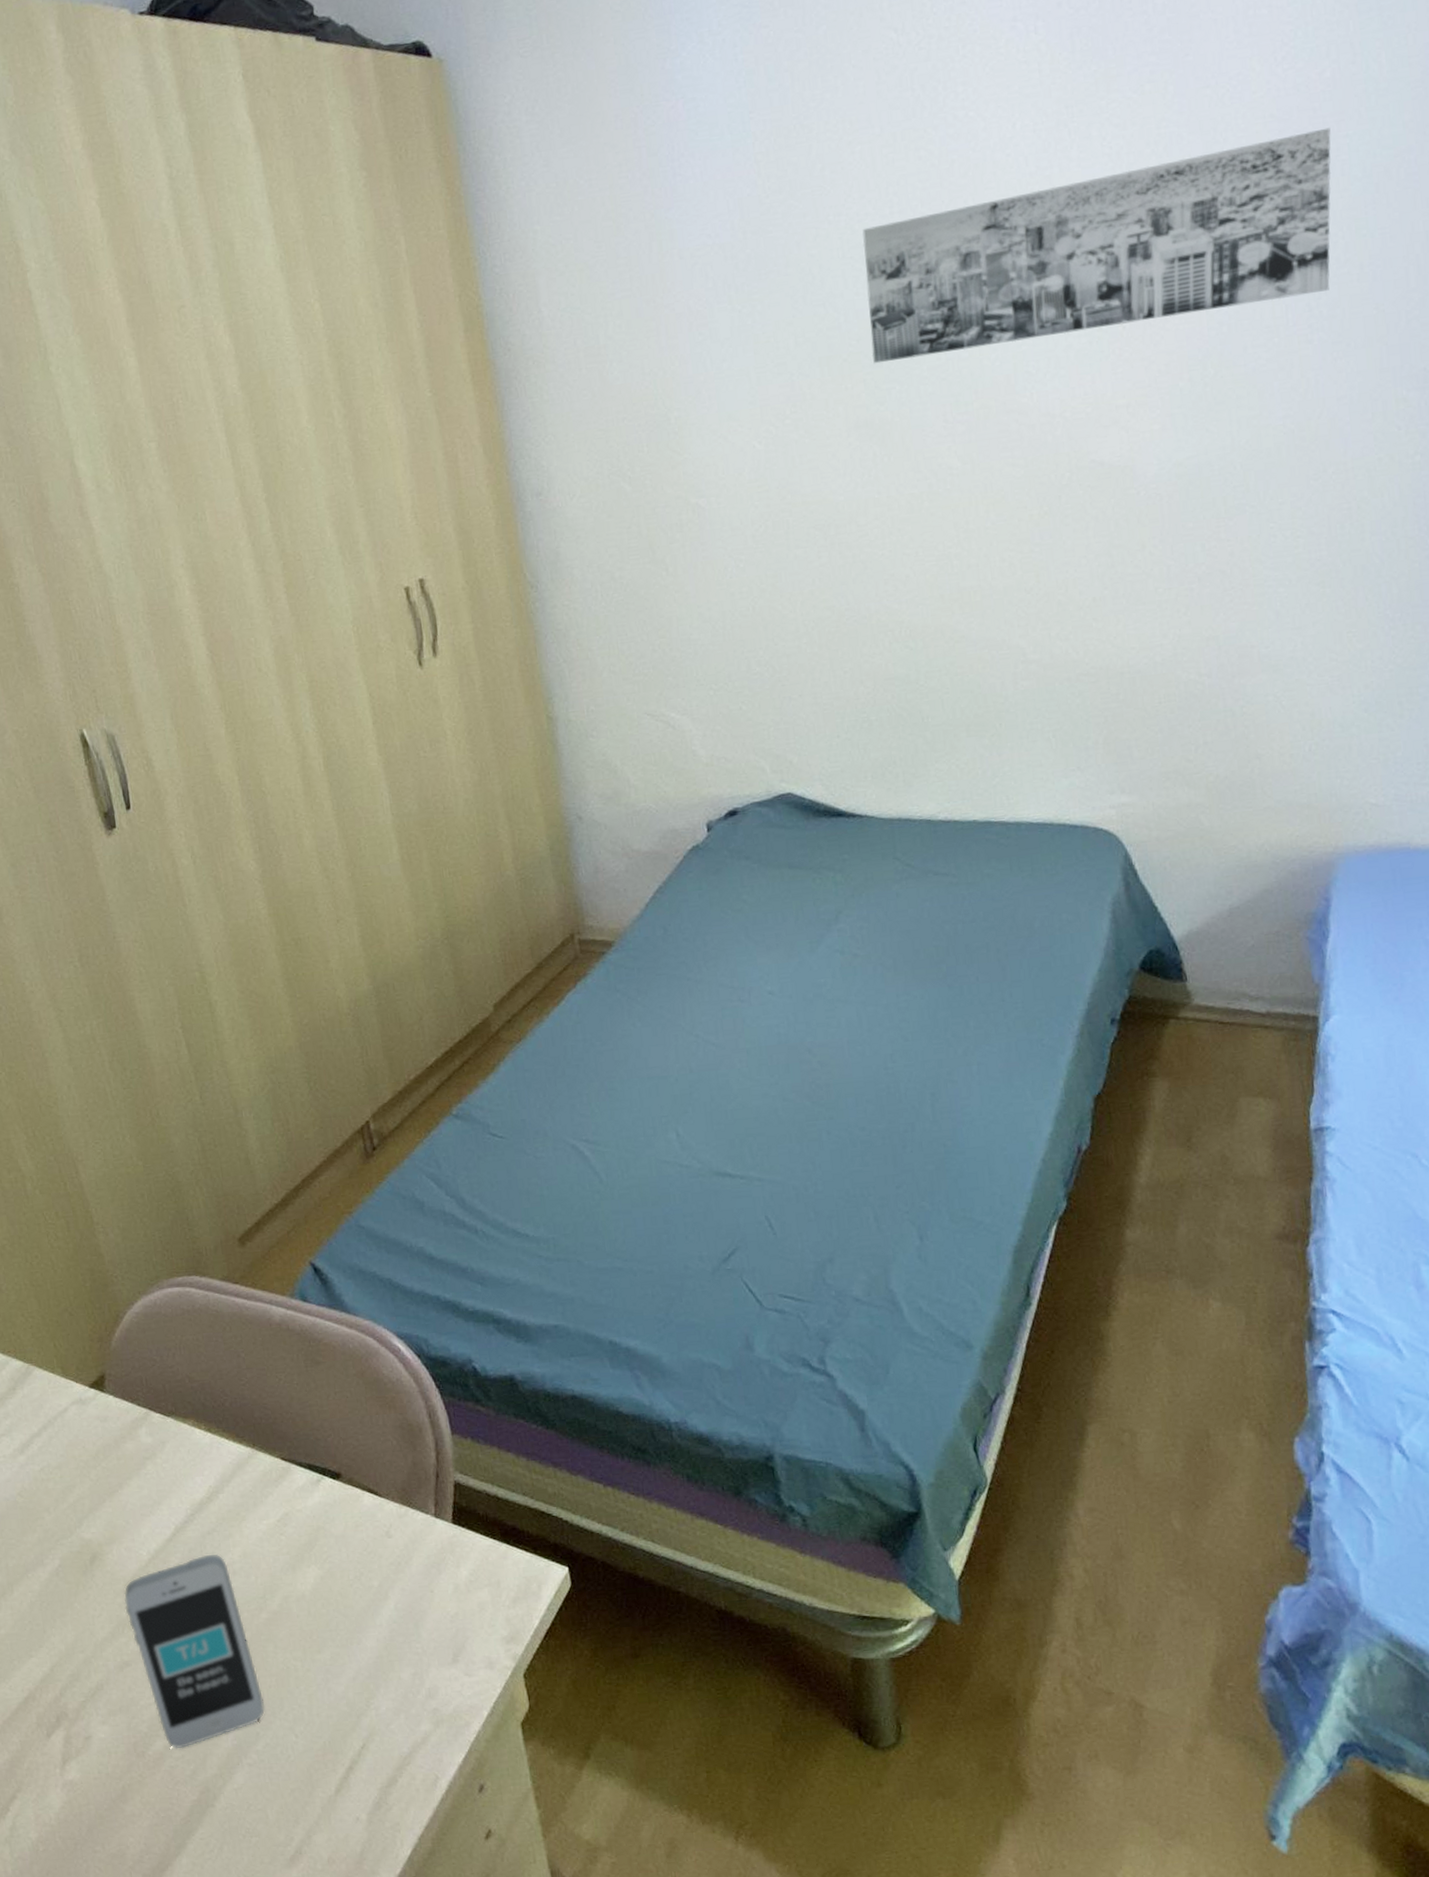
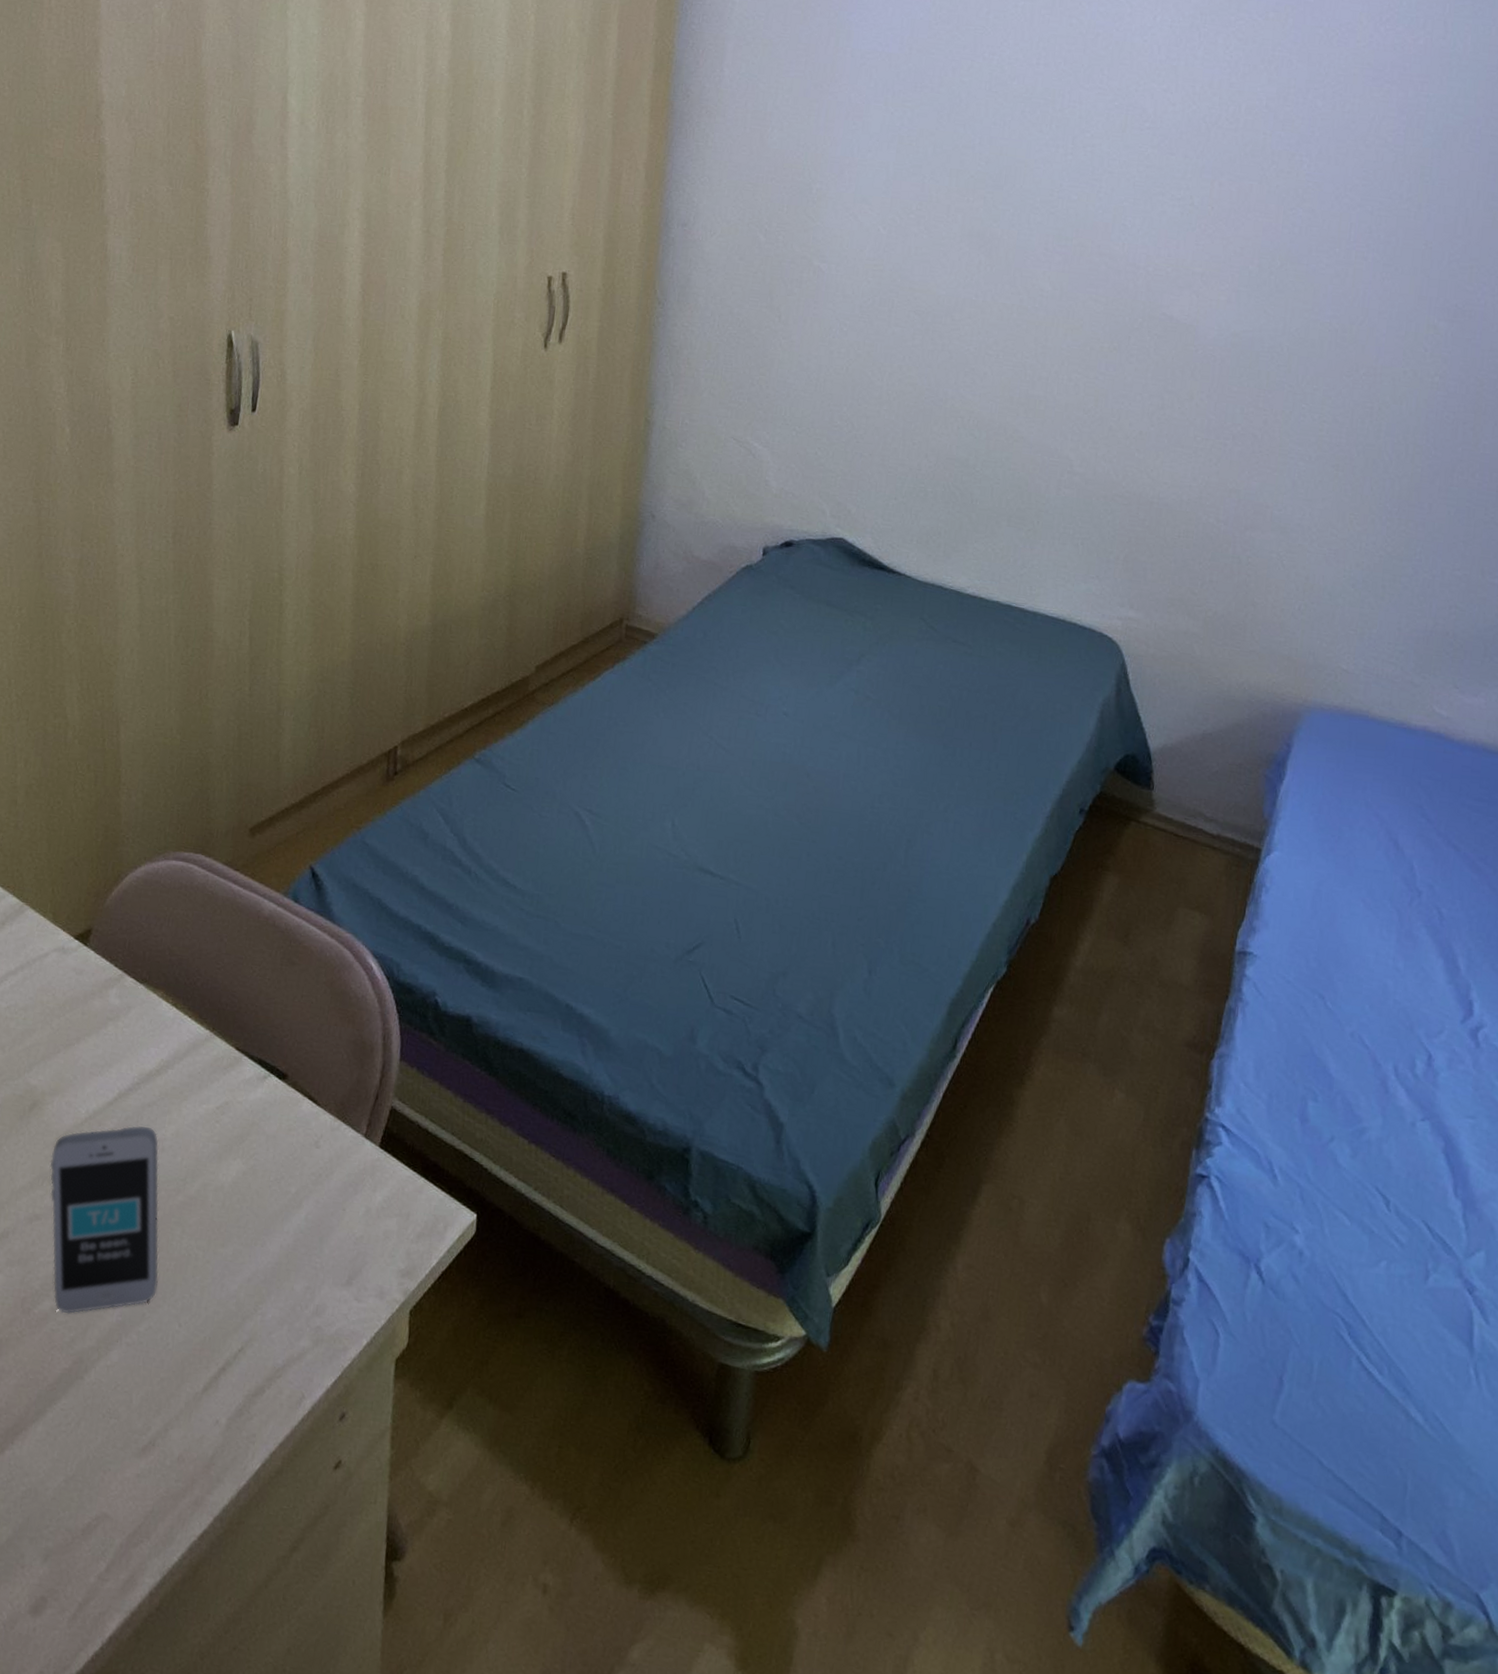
wall art: present [862,127,1332,364] -> none [995,70,1415,220]

